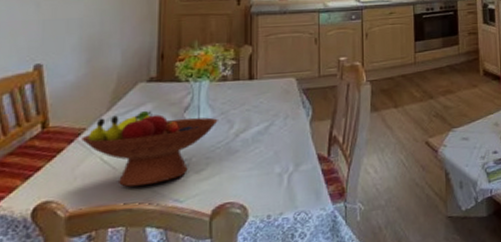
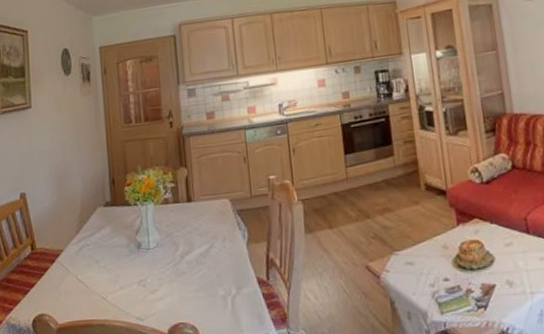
fruit bowl: present [81,110,218,187] -> none [60,233,165,304]

